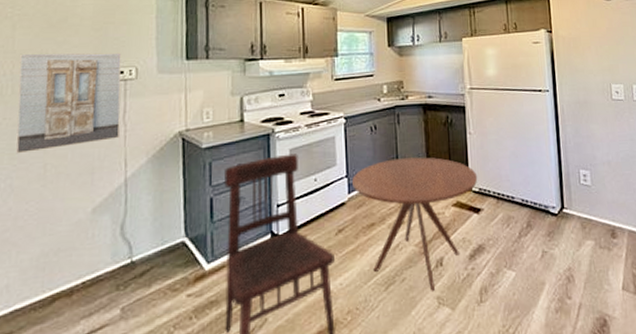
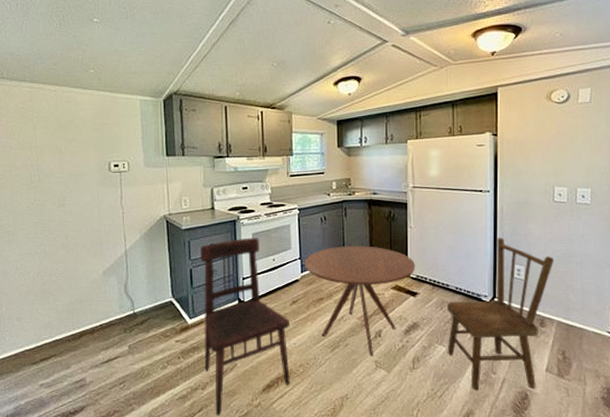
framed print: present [15,52,122,154] -> none [42,149,120,227]
dining chair: none [513,140,619,322] -> present [446,237,555,391]

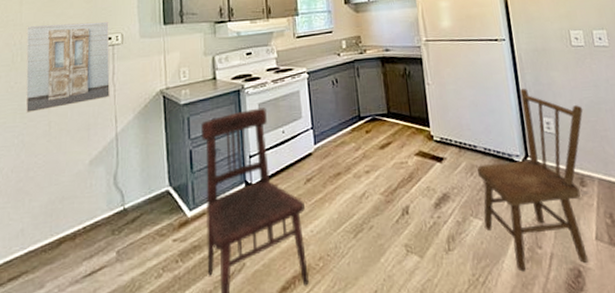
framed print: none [42,149,120,227] -> present [25,21,111,114]
round table: present [305,246,416,356] -> none [318,108,439,239]

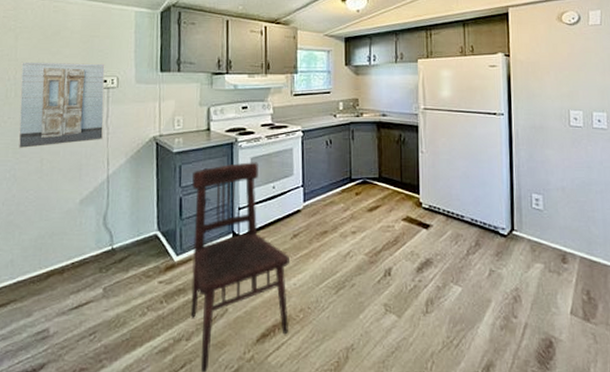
dining chair: present [477,88,588,272] -> none [461,163,574,338]

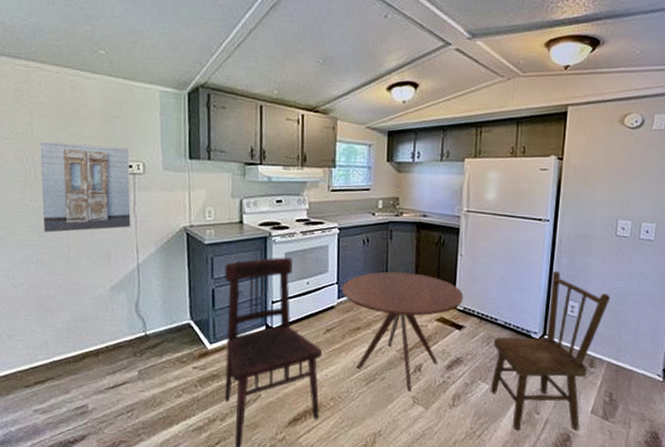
round table: none [308,172,428,298] -> present [342,272,464,391]
dining chair: none [461,163,574,338] -> present [490,270,611,431]

